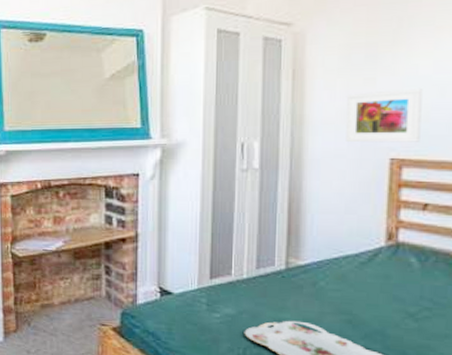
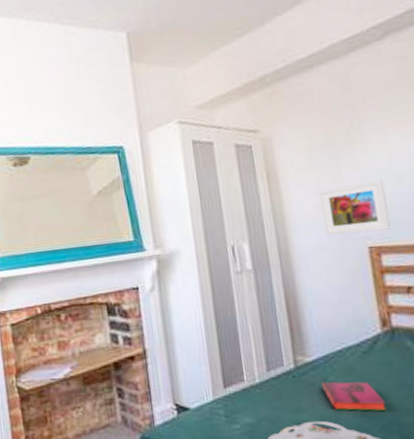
hardback book: none [309,286,374,322] -> present [321,381,387,412]

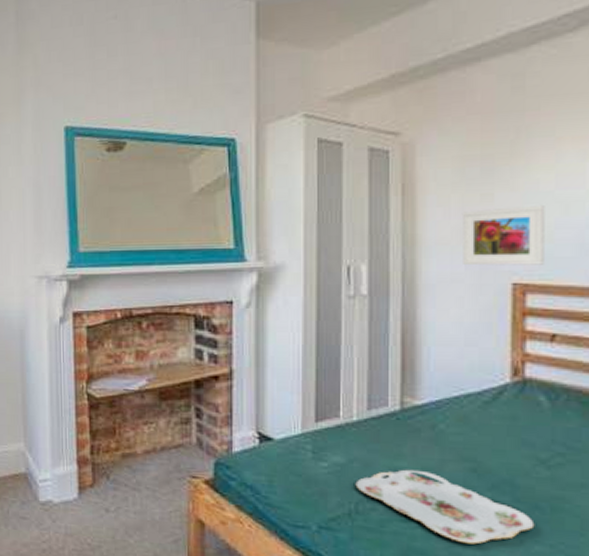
hardback book: present [321,381,387,412] -> none [428,429,501,470]

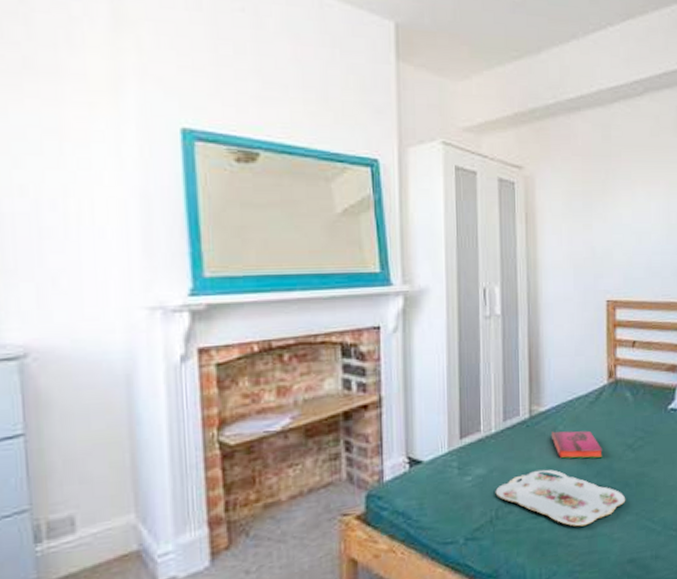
hardback book: none [428,429,501,470] -> present [551,430,602,459]
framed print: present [463,206,545,266] -> none [571,236,627,286]

